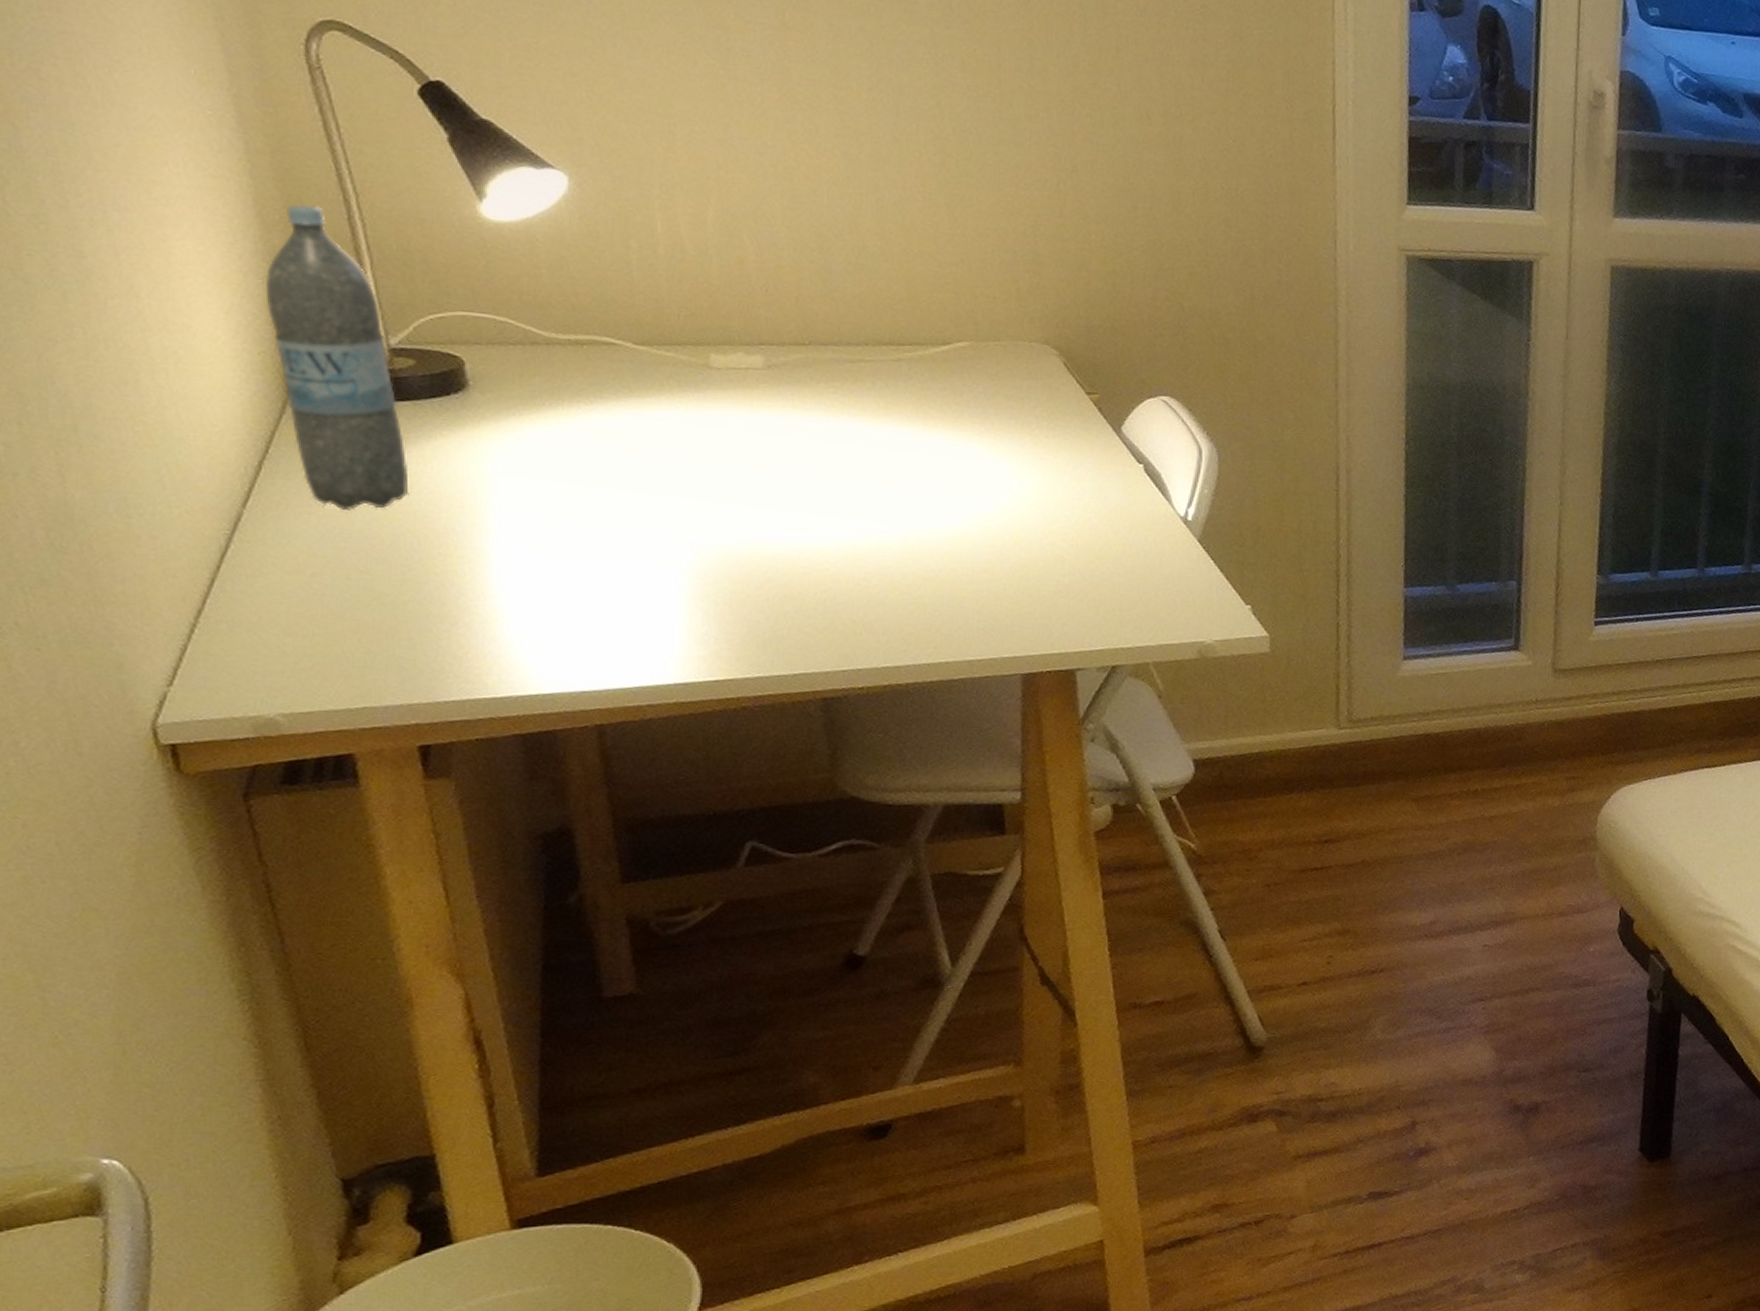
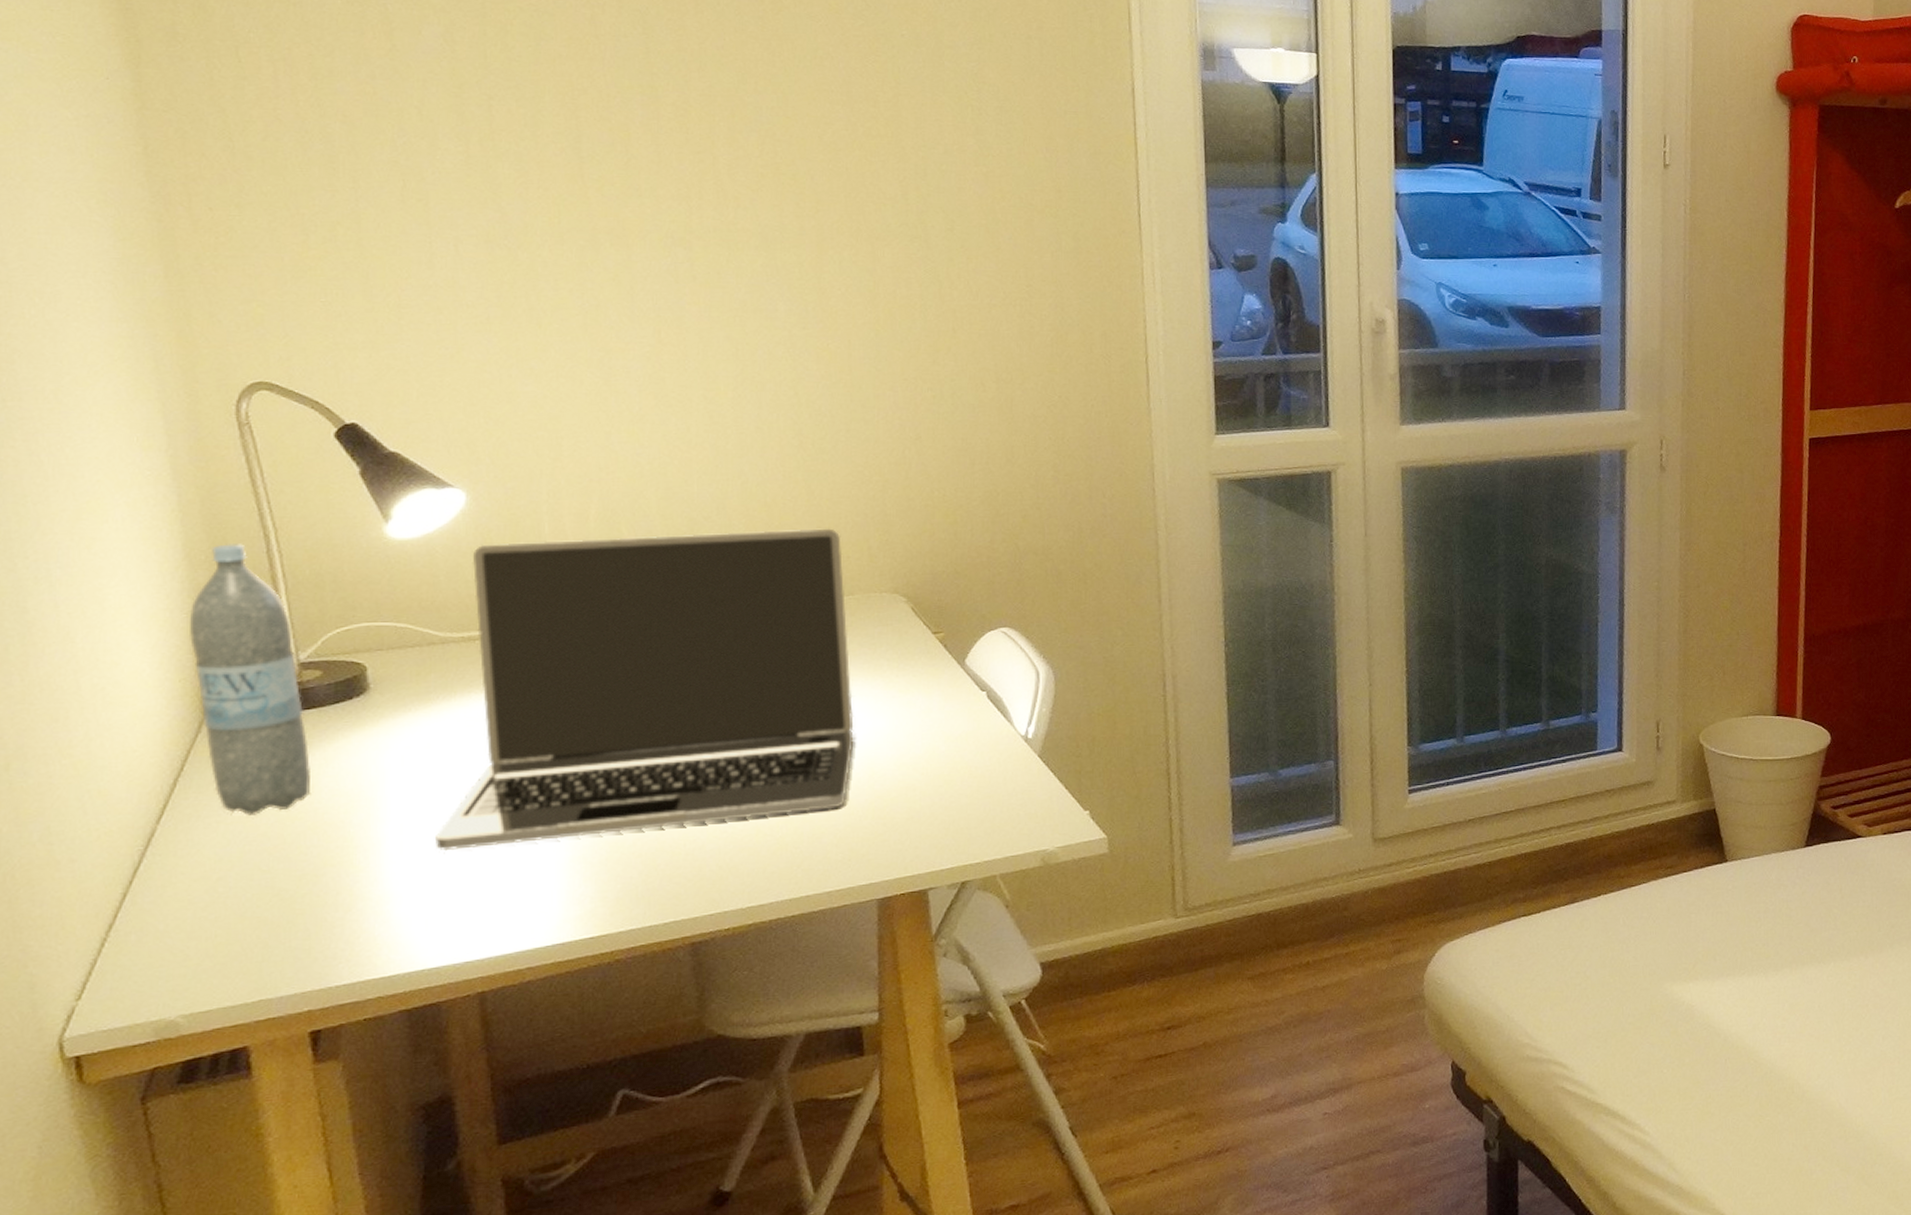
laptop: none [546,237,999,574] -> present [436,528,854,850]

